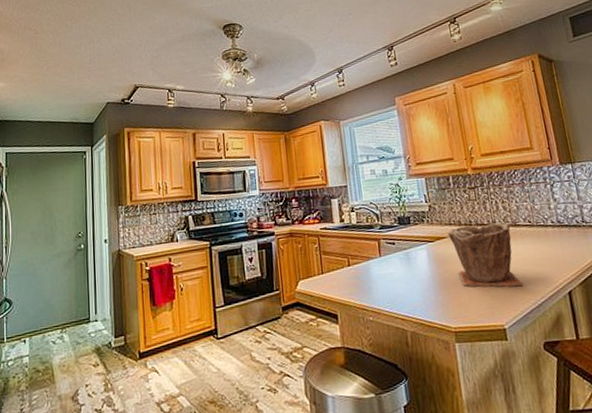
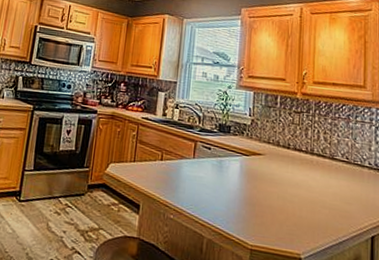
plant pot: present [448,222,523,287] -> none [264,147,328,220]

